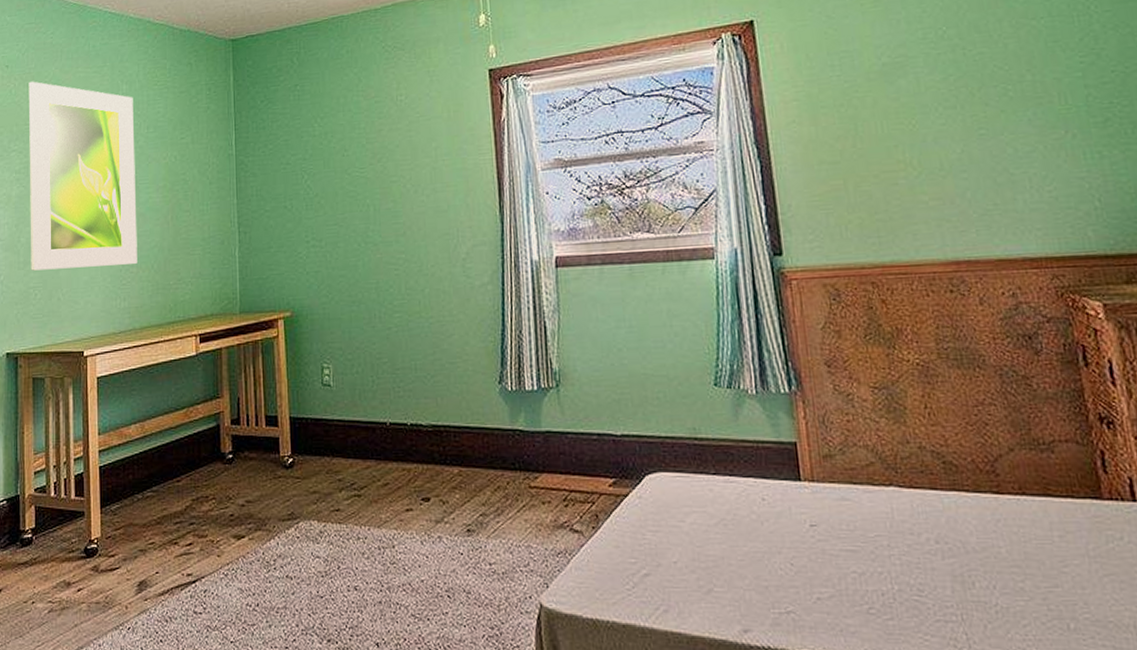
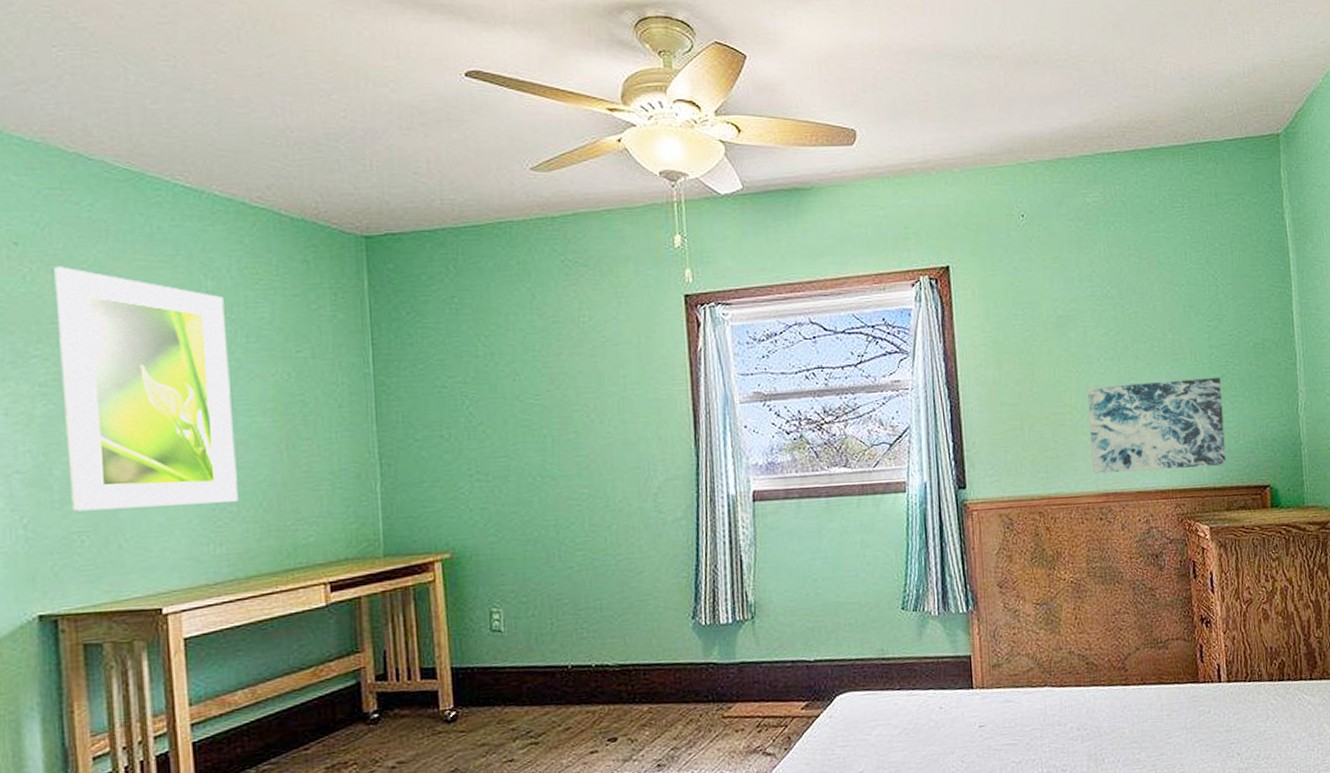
wall art: none [924,121,1121,239] -> present [1087,377,1227,474]

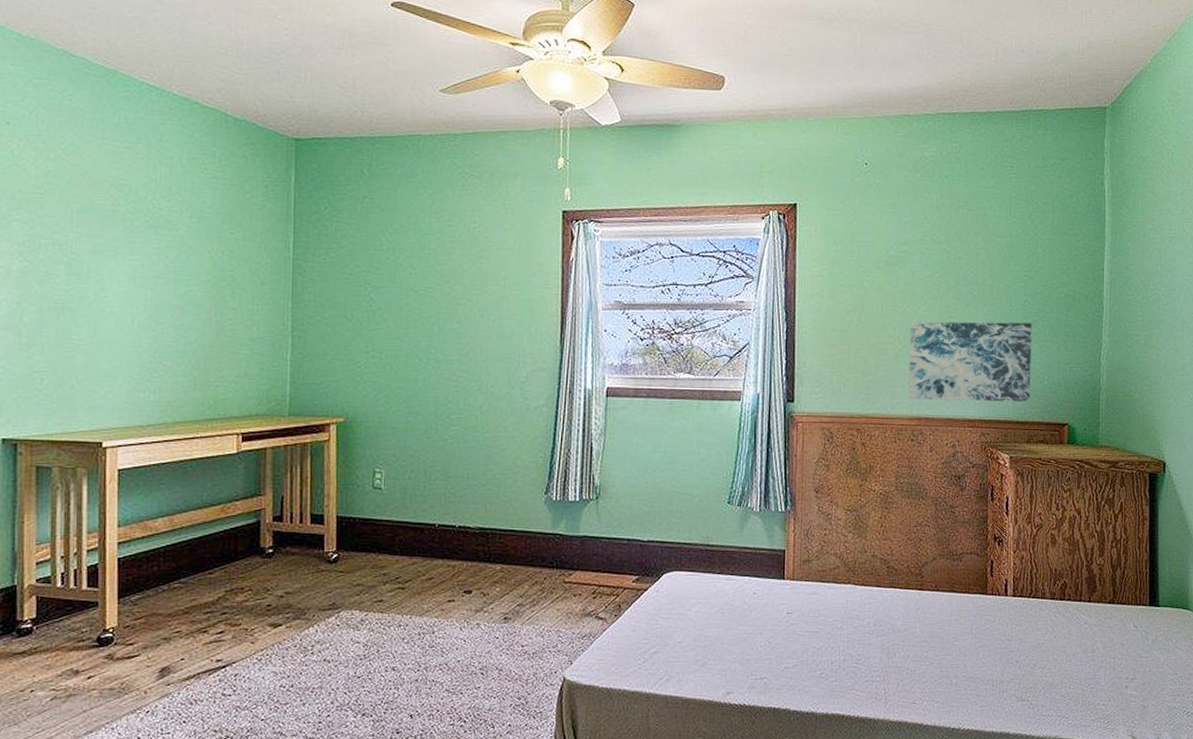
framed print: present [54,266,238,512] -> none [36,145,174,357]

